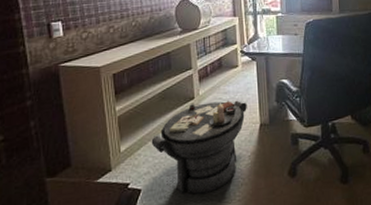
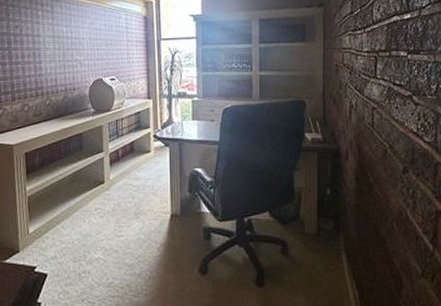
side table: present [151,100,247,195] -> none [59,187,158,285]

